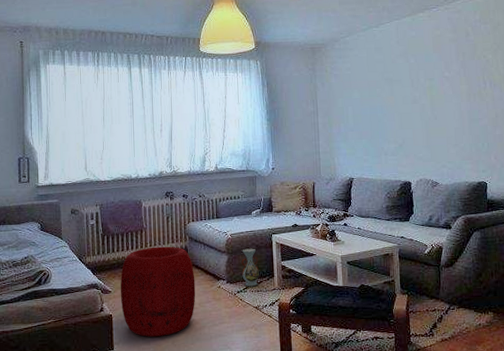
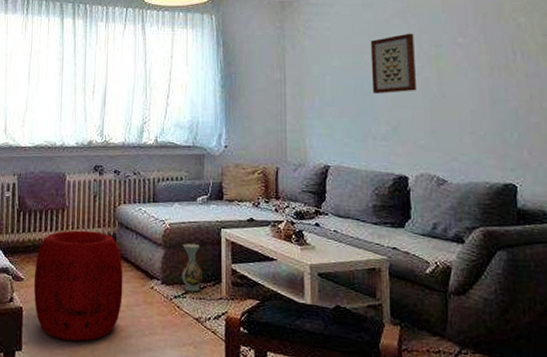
wall art: none [381,70,416,120] -> present [370,33,416,94]

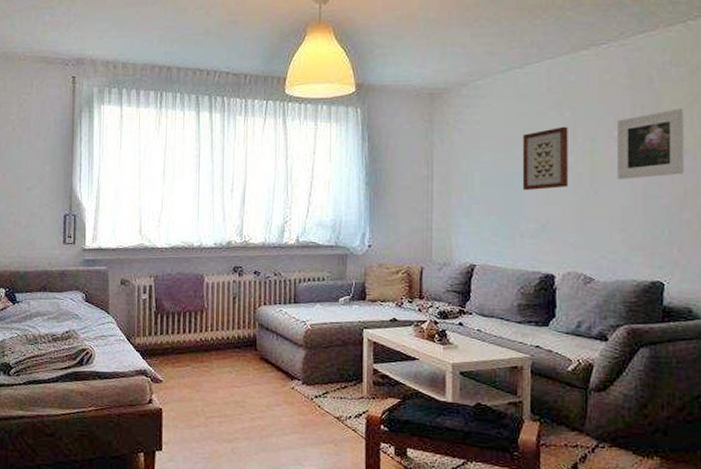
pouf: present [33,230,123,341] -> none [172,332,264,441]
vase: present [181,243,202,293] -> none [322,343,344,392]
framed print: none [461,17,528,84] -> present [617,108,684,179]

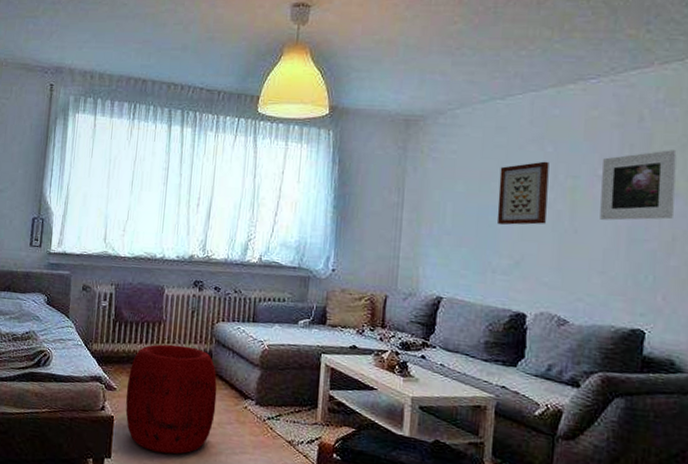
pouf: none [172,332,264,441] -> present [125,344,218,454]

